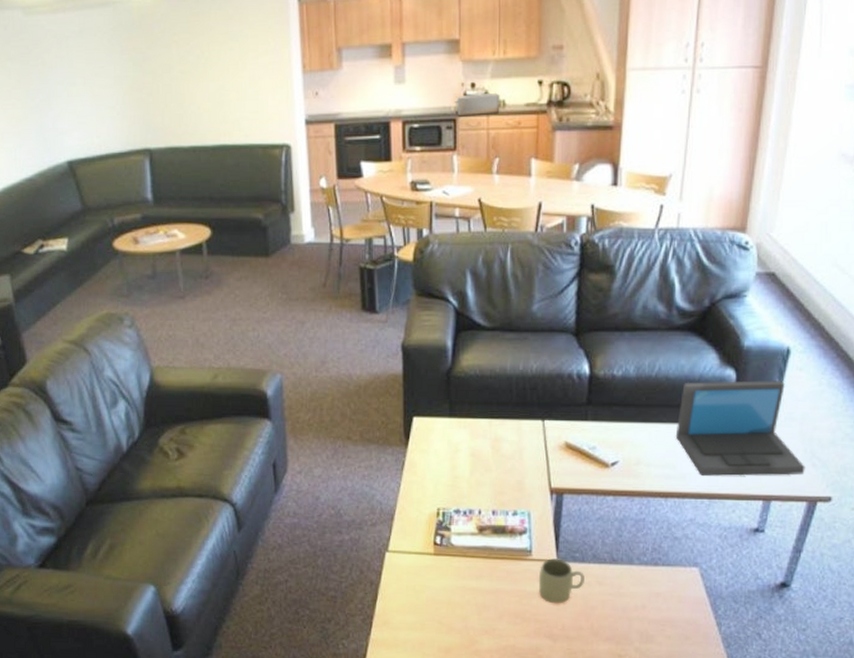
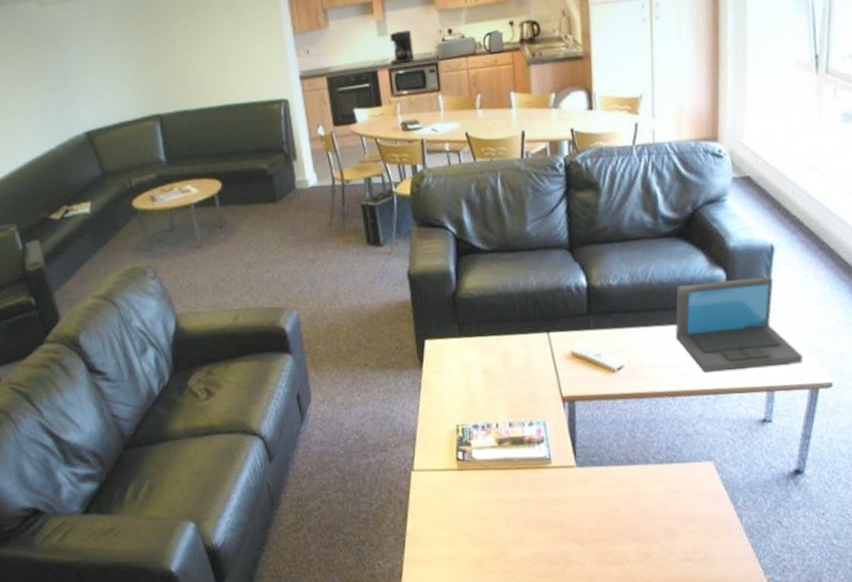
coffee maker: none [404,80,431,117] -> present [389,30,414,64]
kettle: none [507,88,531,115] -> present [482,30,505,55]
mug: present [538,558,585,604] -> none [560,464,605,509]

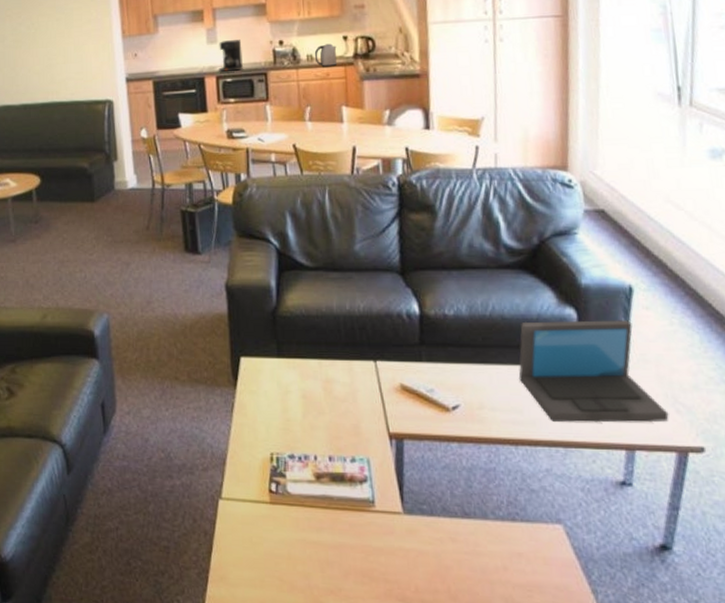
toaster: present [434,36,477,61] -> none [264,49,308,71]

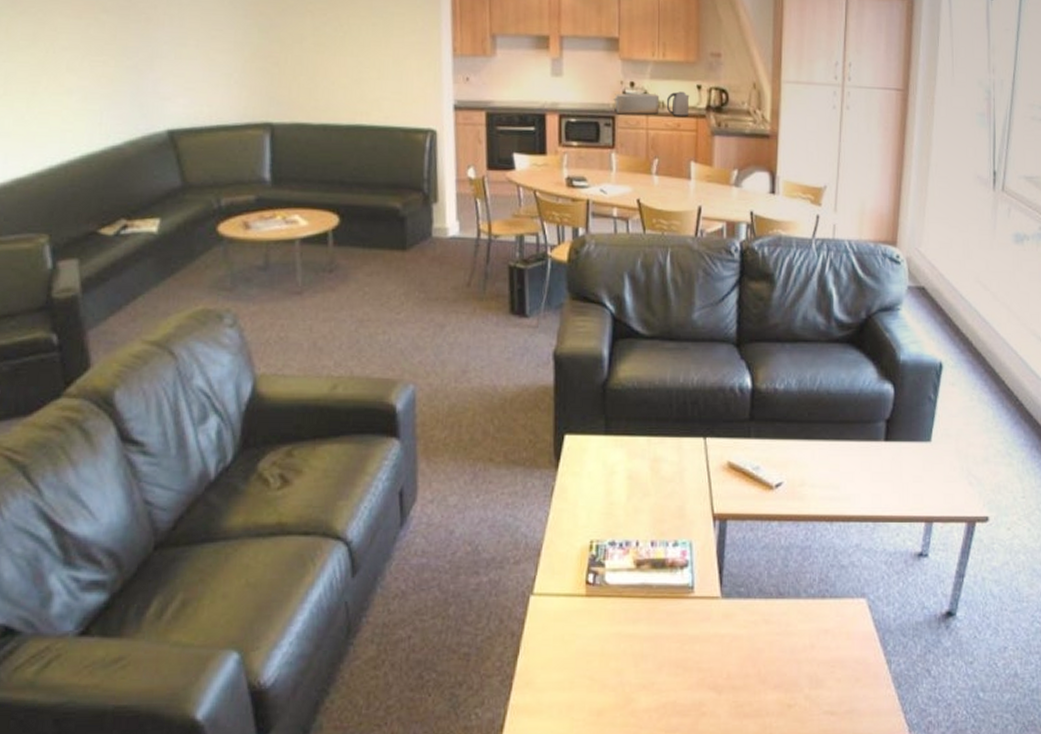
coffee maker: present [217,40,243,72] -> none [561,74,590,112]
toaster: none [264,49,308,71] -> present [613,93,660,116]
laptop: present [518,319,669,423] -> none [838,394,963,496]

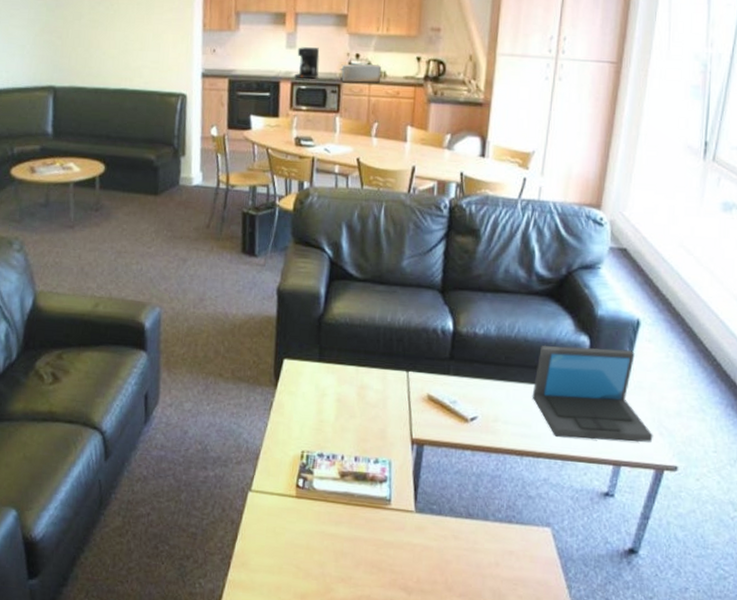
coffee maker: none [561,74,590,112] -> present [293,47,320,80]
kettle: present [666,91,690,118] -> none [387,62,410,86]
laptop: none [838,394,963,496] -> present [532,345,653,442]

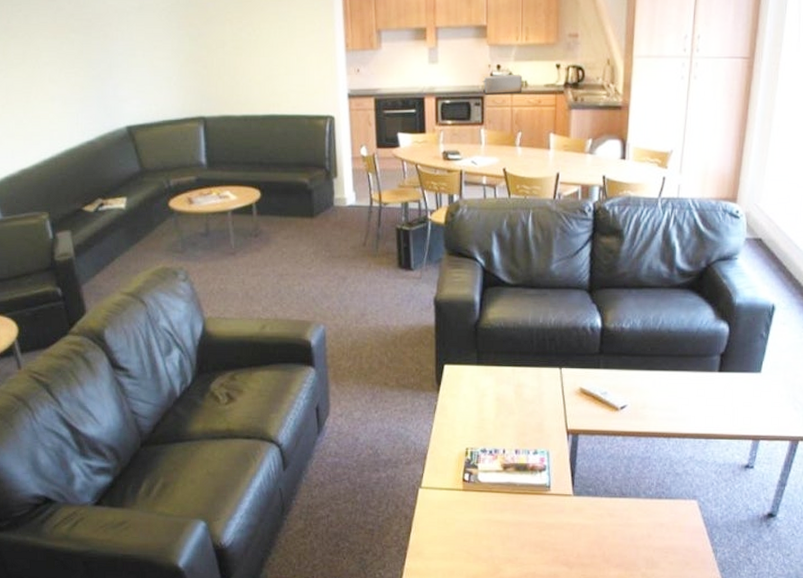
coffee maker: present [293,47,320,80] -> none [437,61,462,94]
laptop: present [532,345,653,442] -> none [676,333,789,418]

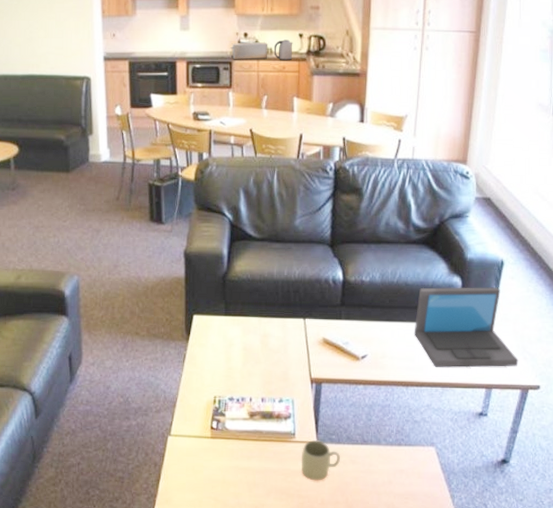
kettle: none [528,71,550,94] -> present [274,39,293,61]
mug: none [556,493,597,534] -> present [301,440,340,481]
laptop: none [676,333,789,418] -> present [414,286,518,368]

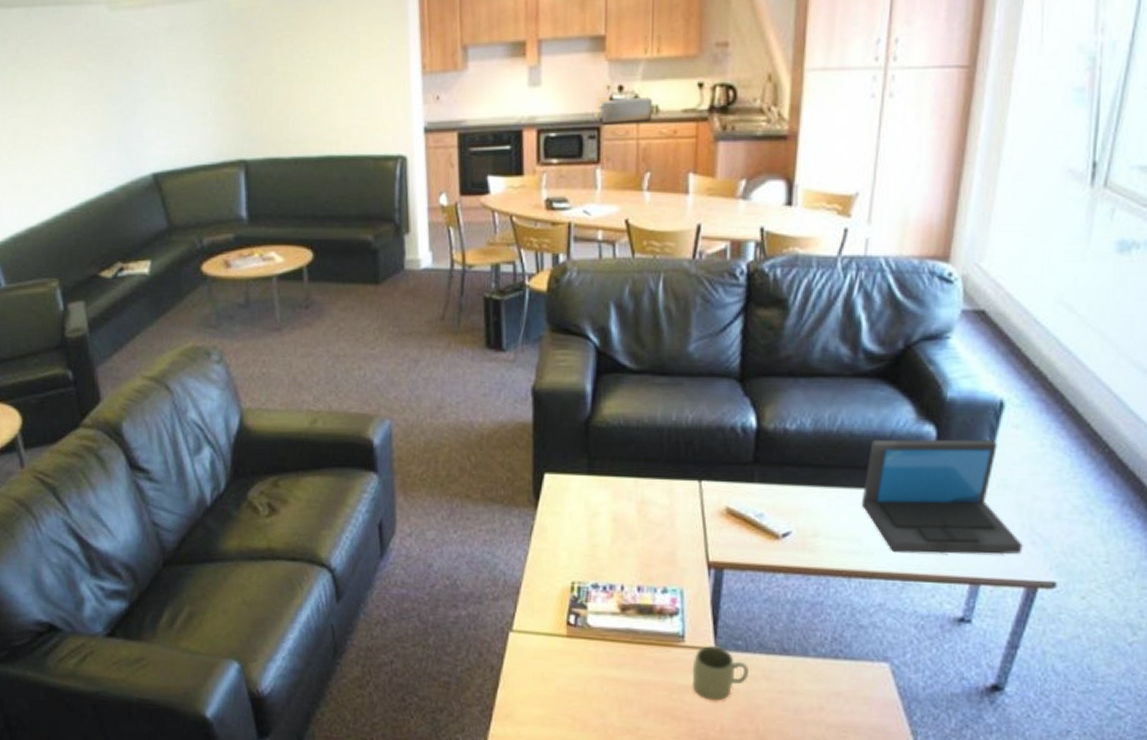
kettle: present [274,39,293,61] -> none [660,92,689,123]

